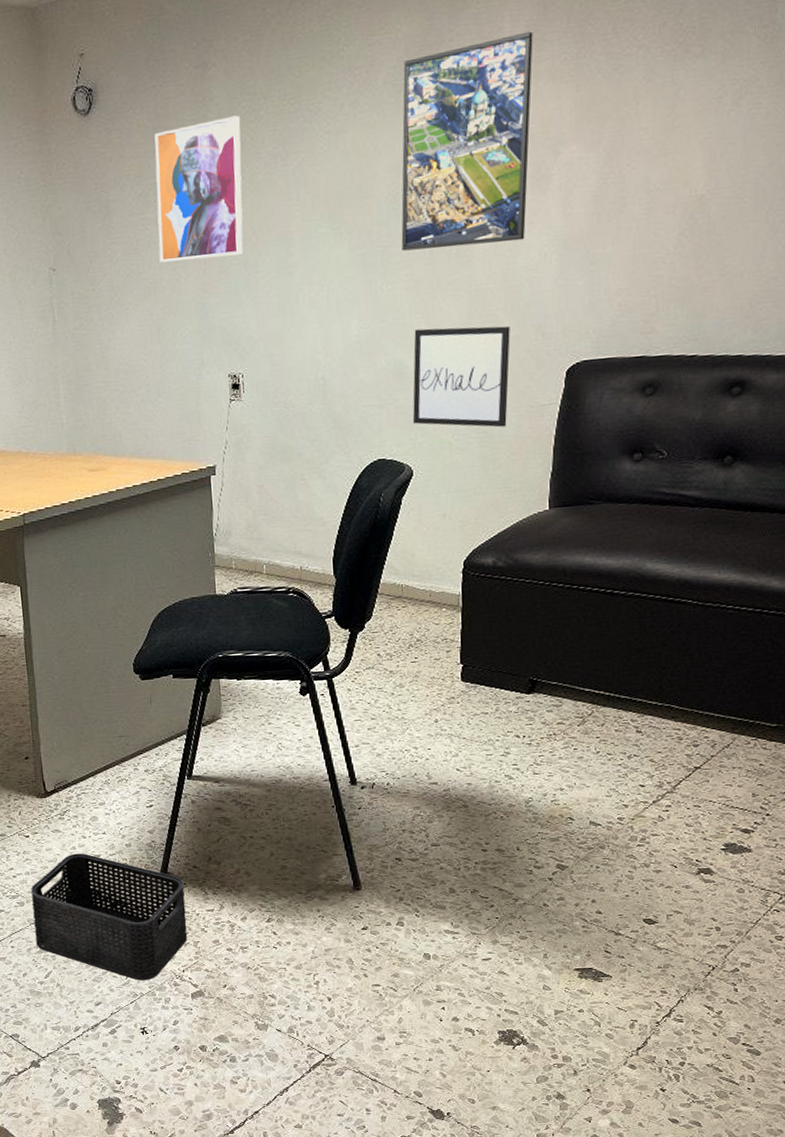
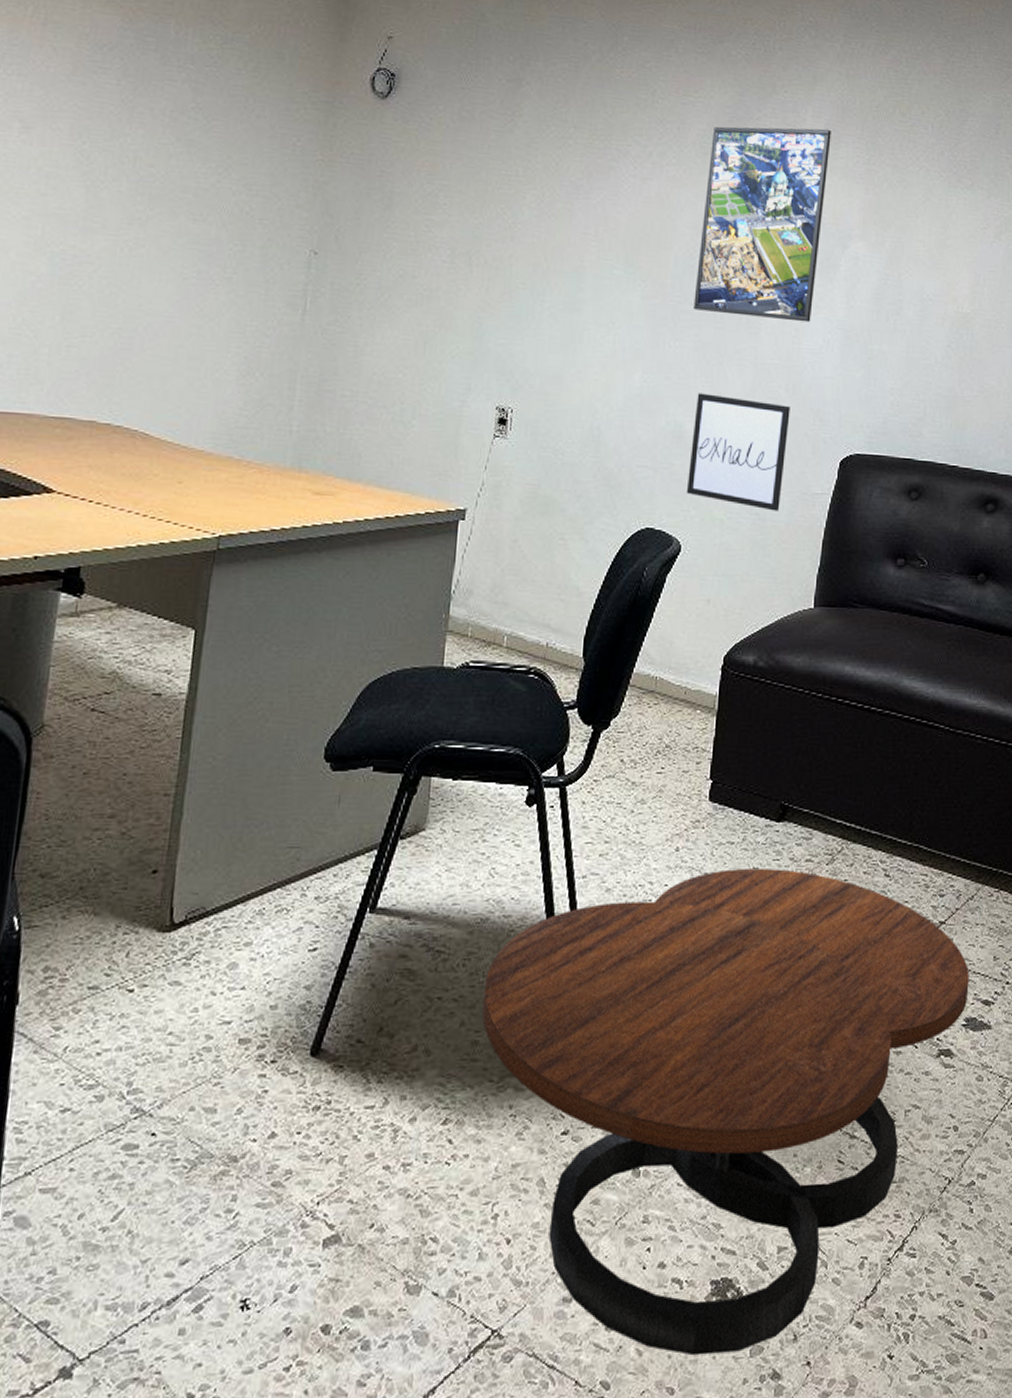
storage bin: present [31,853,188,981] -> none [109,1018,342,1221]
wall art: present [154,115,244,263] -> none [439,134,548,279]
coffee table: none [285,731,727,1080] -> present [481,867,969,1356]

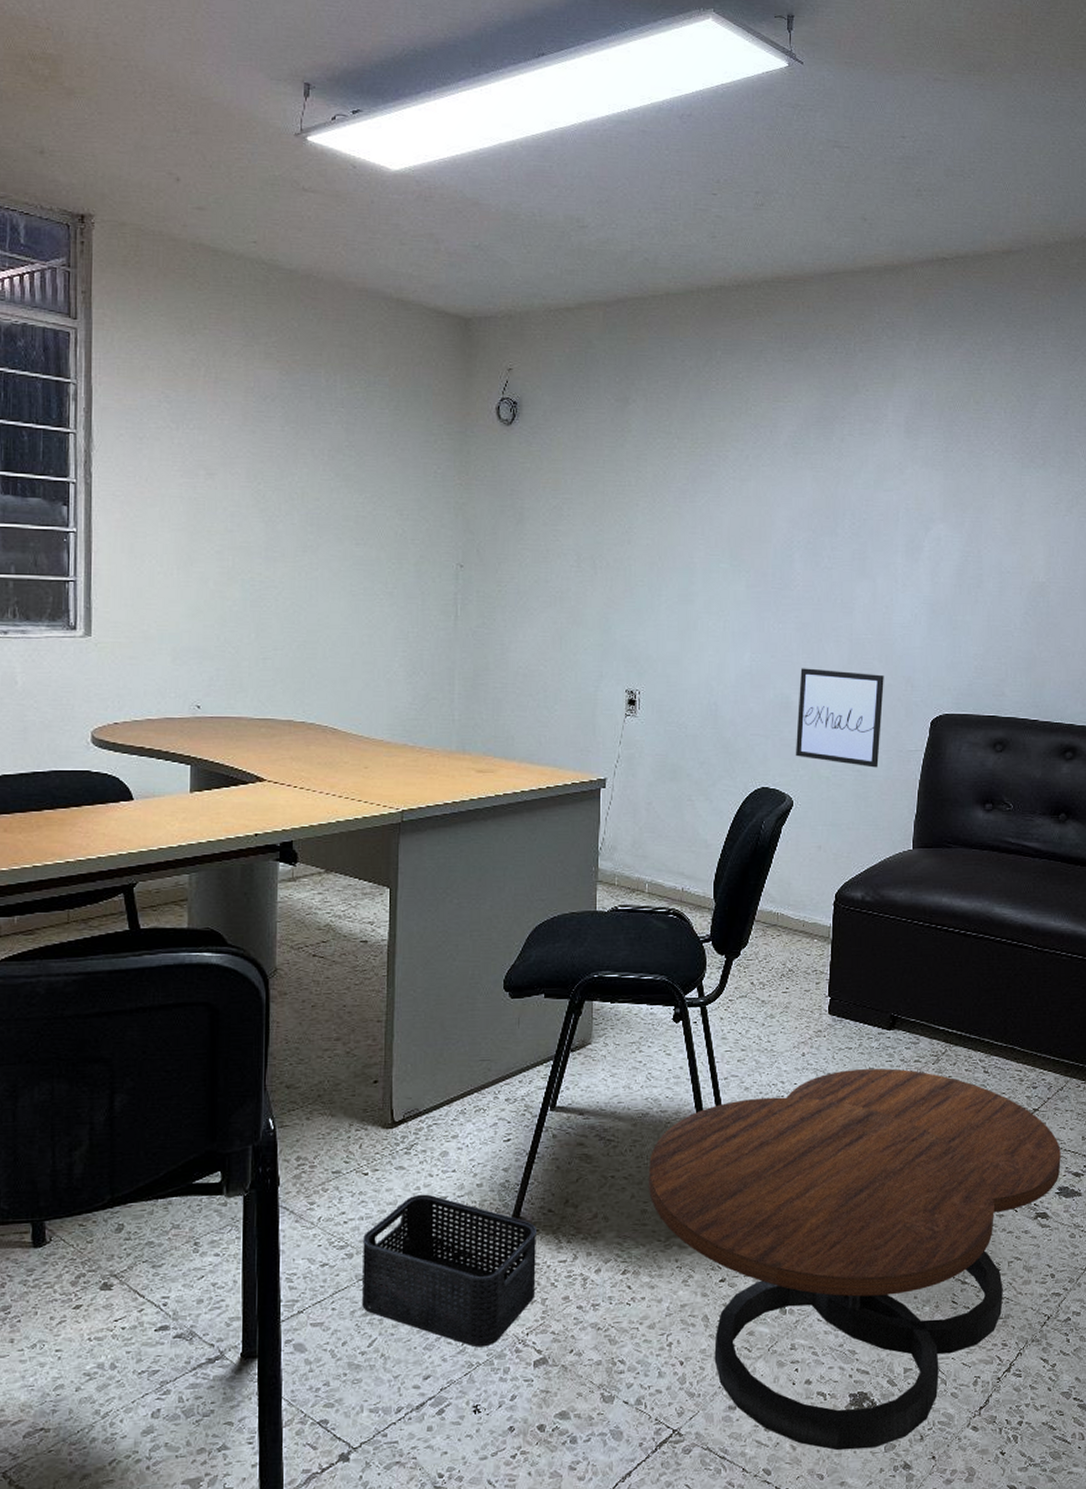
storage bin: none [109,1018,342,1221] -> present [362,1194,538,1348]
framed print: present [693,126,831,323] -> none [793,422,911,600]

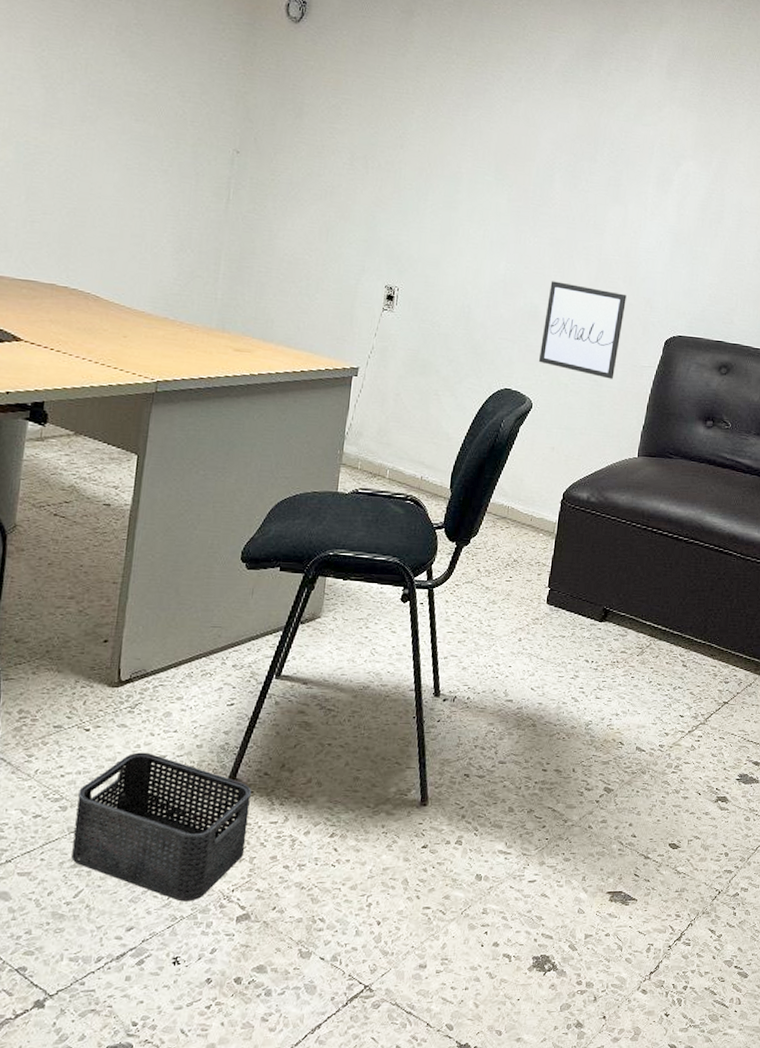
coffee table: present [648,1068,1061,1451] -> none [362,656,745,1009]

